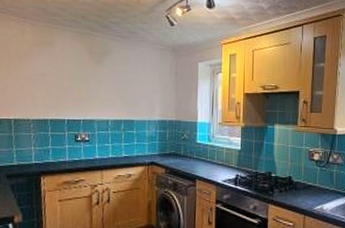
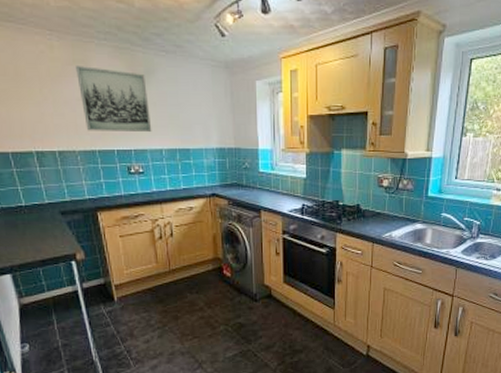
wall art: none [41,47,102,104] -> present [76,66,152,132]

